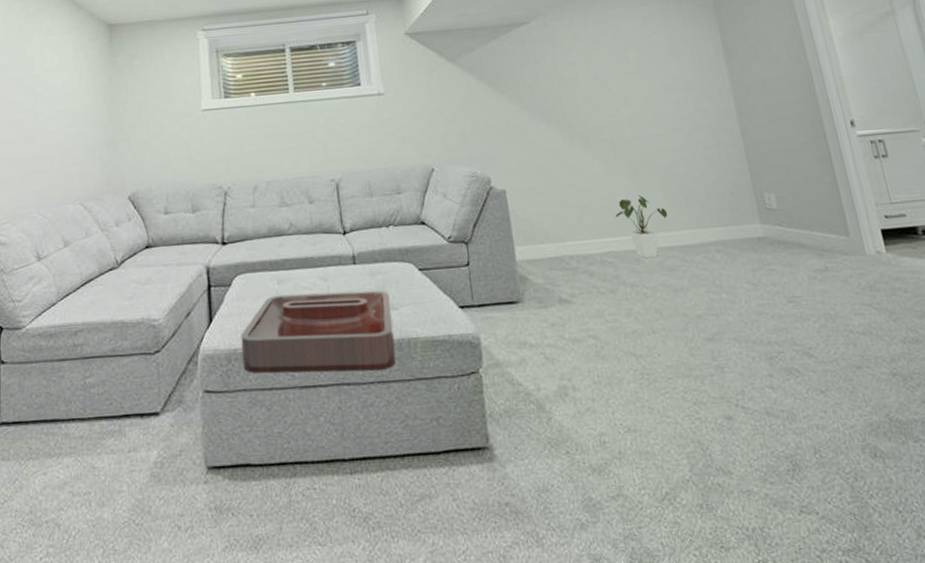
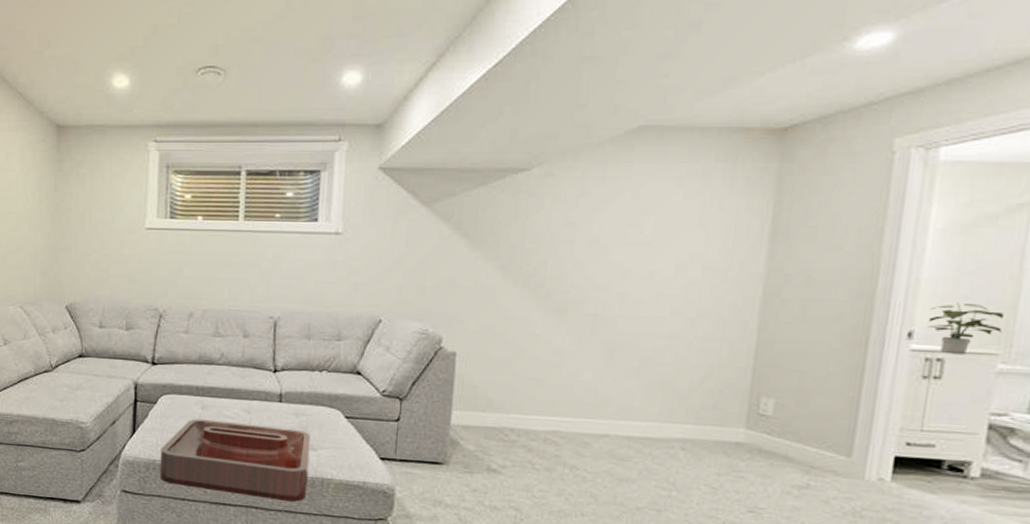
house plant: present [615,194,668,259] -> none [574,378,637,445]
potted plant: none [858,92,914,135] -> present [927,302,1003,355]

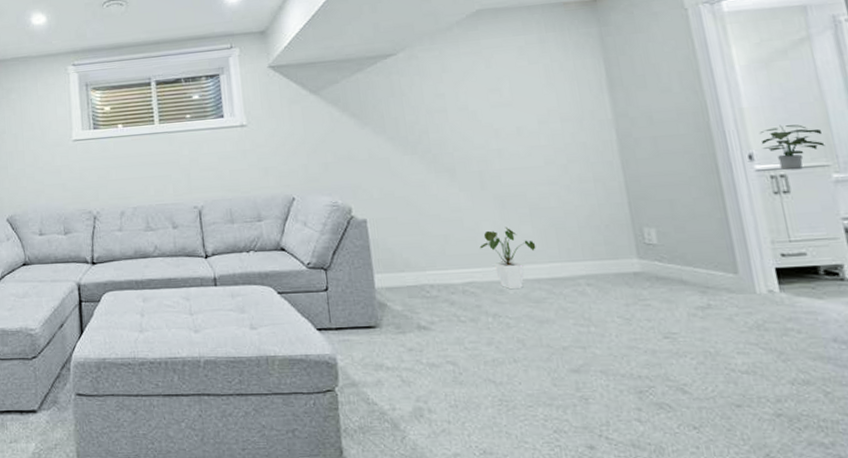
decorative tray: present [159,419,310,503] -> none [109,310,255,385]
house plant: none [574,378,637,445] -> present [479,227,536,290]

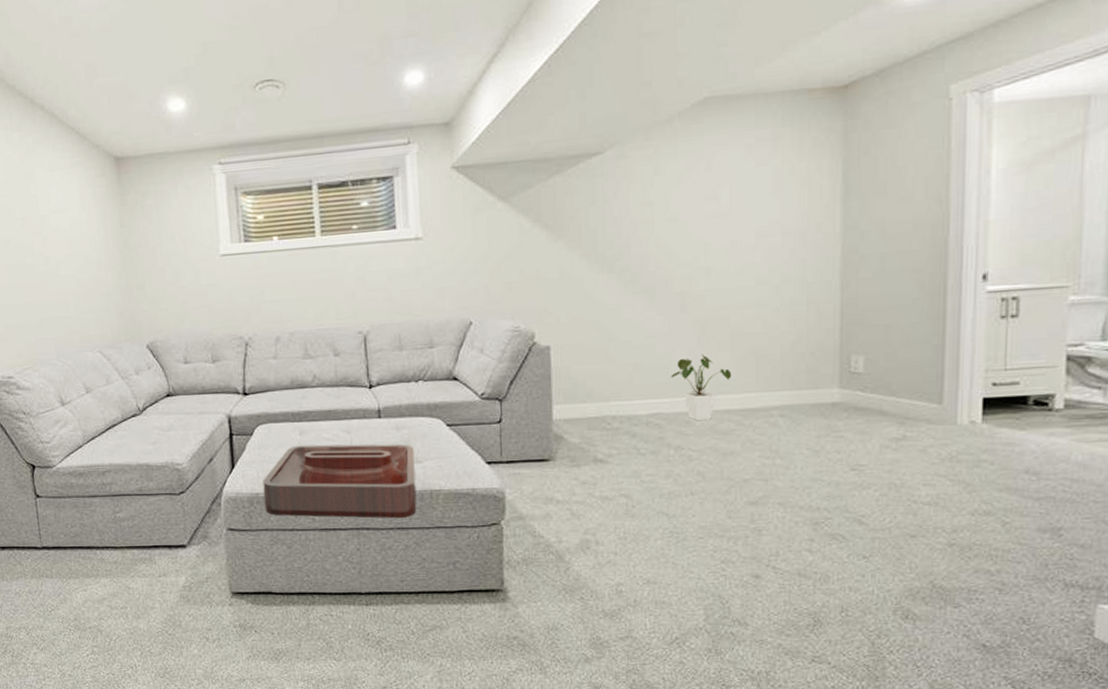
decorative tray: none [109,310,255,385] -> present [262,444,417,519]
potted plant: present [759,124,825,170] -> none [999,240,1070,292]

